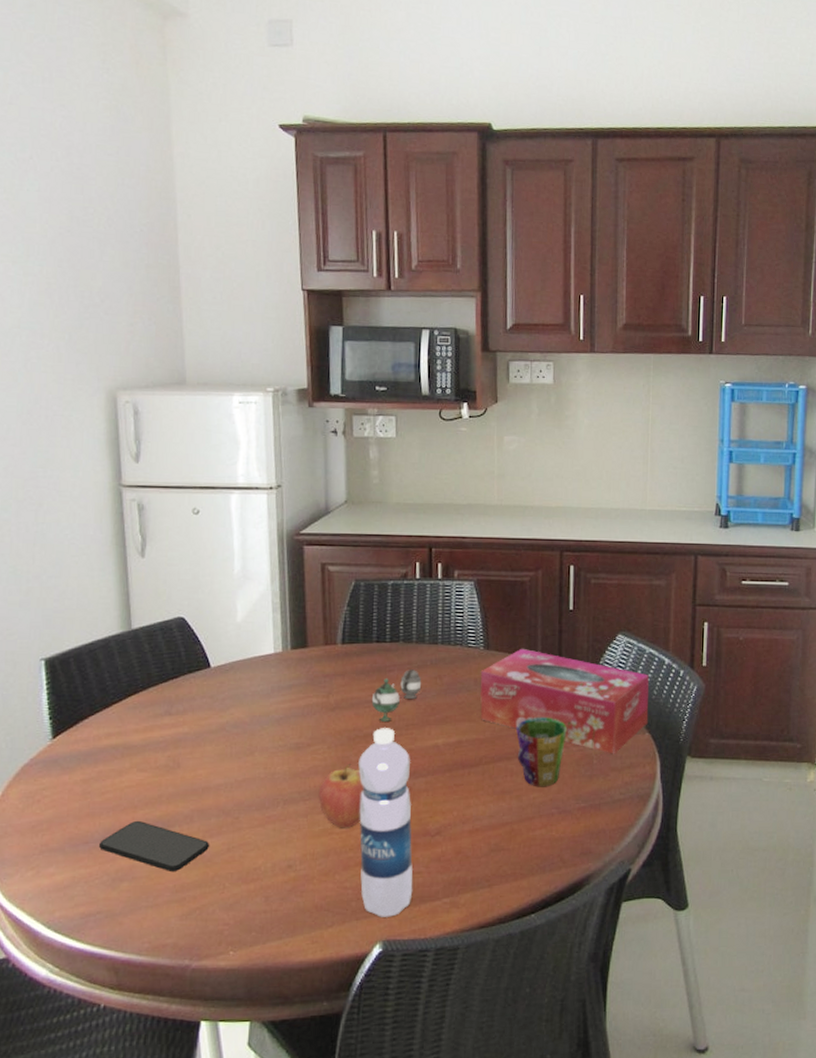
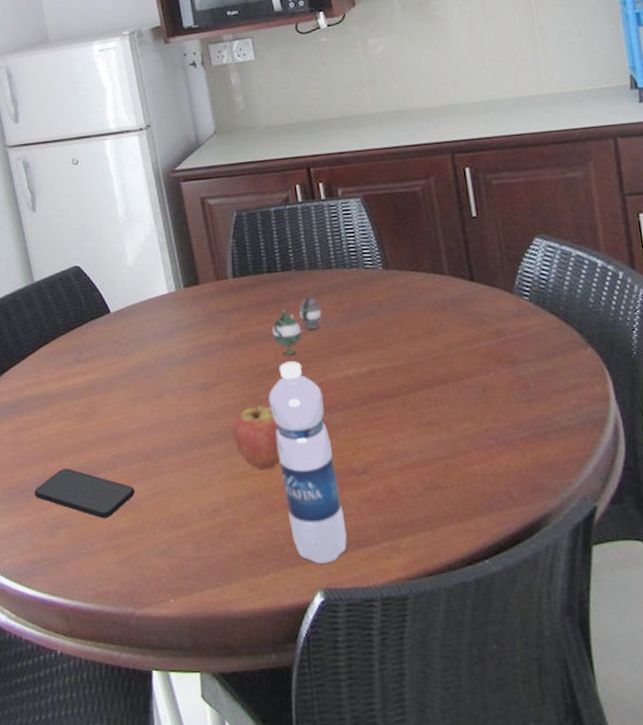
tissue box: present [480,648,650,754] -> none [383,264,589,375]
cup: present [516,718,567,787] -> none [433,338,493,417]

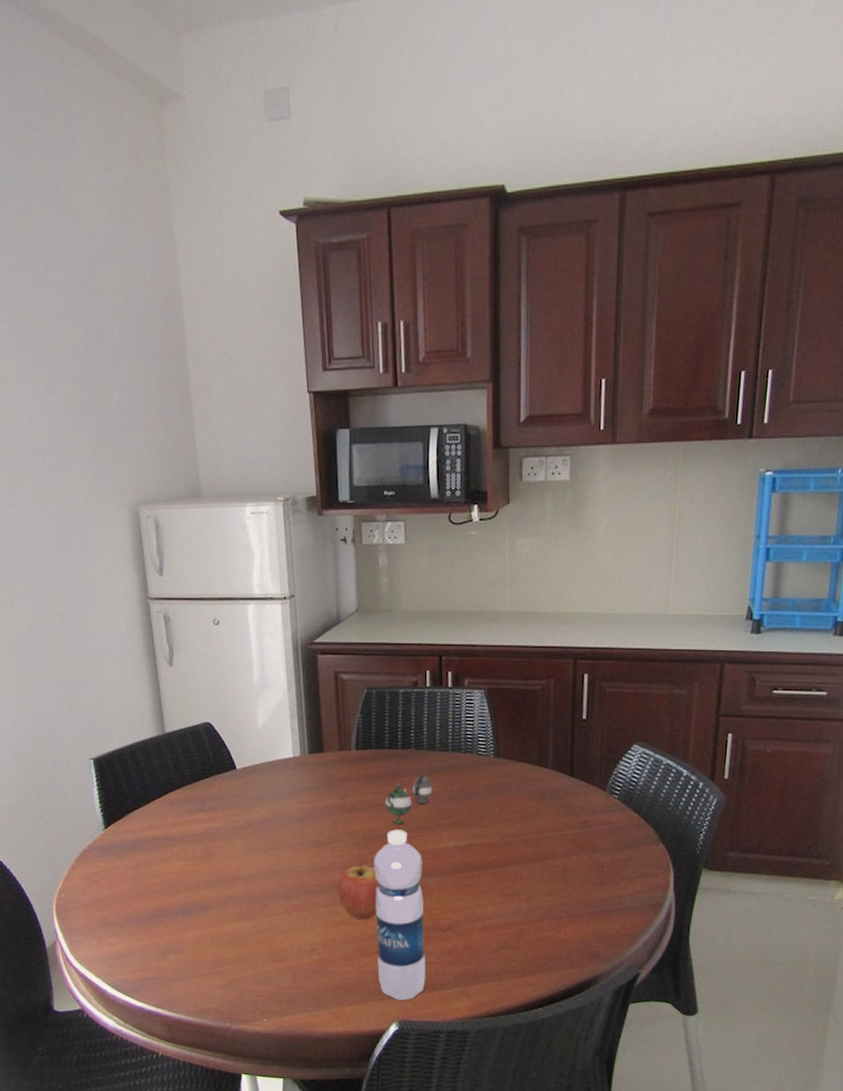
smartphone: present [34,468,135,518] -> none [150,902,242,948]

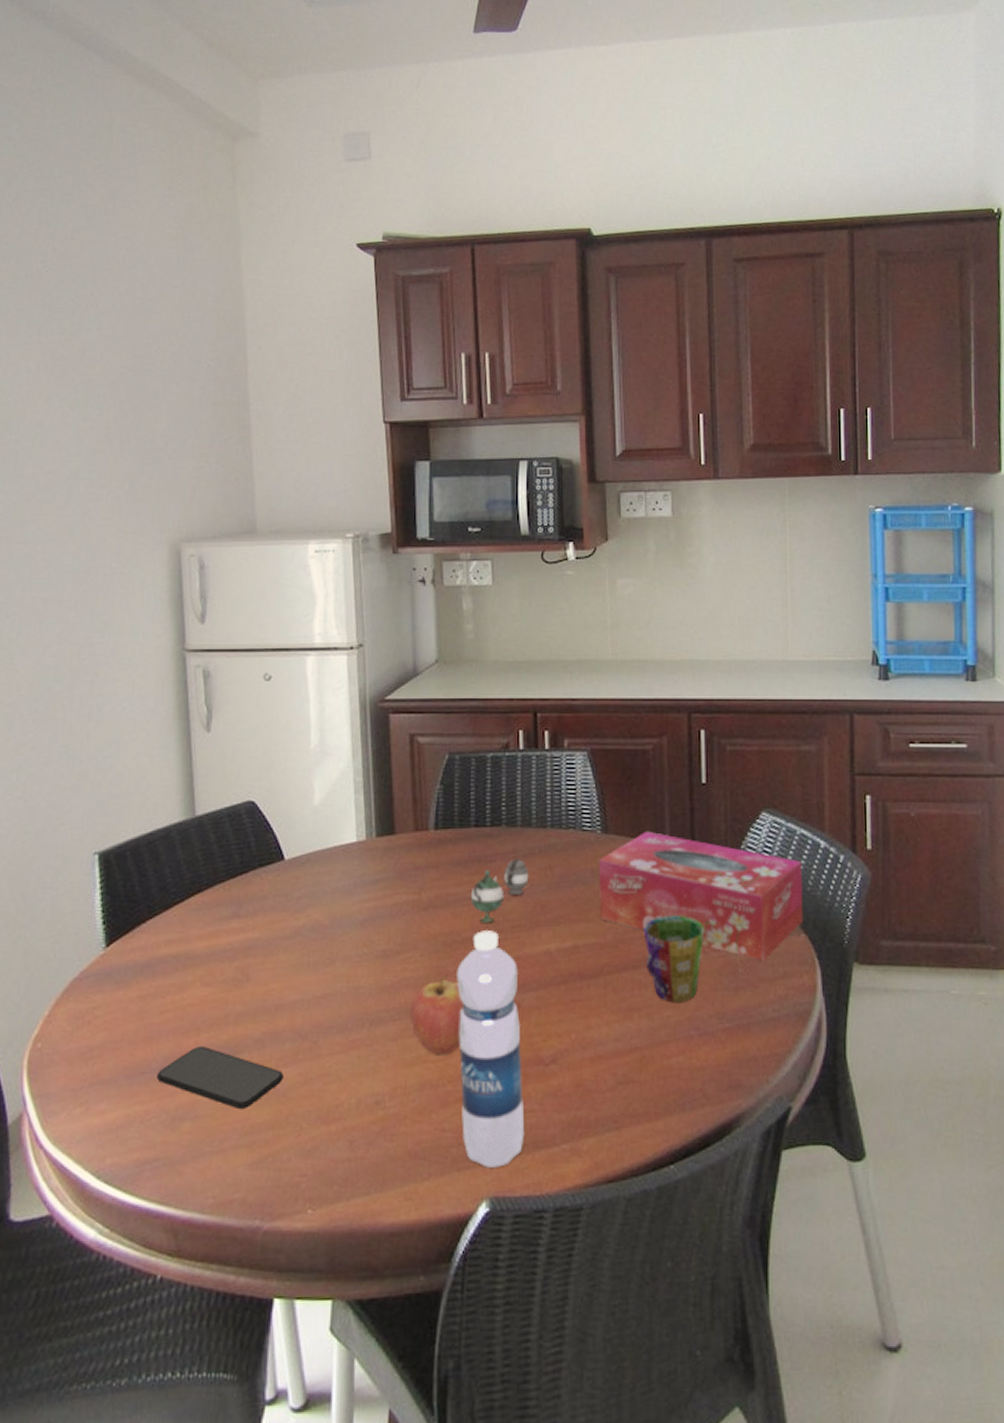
smartphone: none [150,902,242,948] -> present [157,1045,283,1109]
tissue box: none [490,756,666,864] -> present [598,831,804,961]
cup: none [526,825,577,892] -> present [644,916,704,1003]

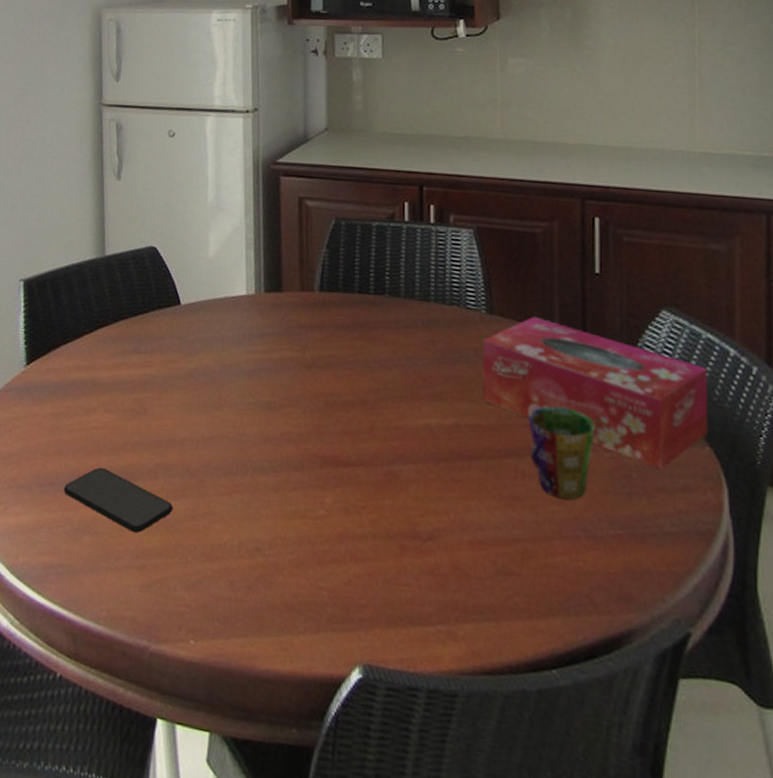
fruit: present [410,975,464,1055] -> none [290,435,343,513]
water bottle: present [456,930,525,1168] -> none [336,396,400,636]
teapot: present [470,859,529,923] -> none [352,329,411,390]

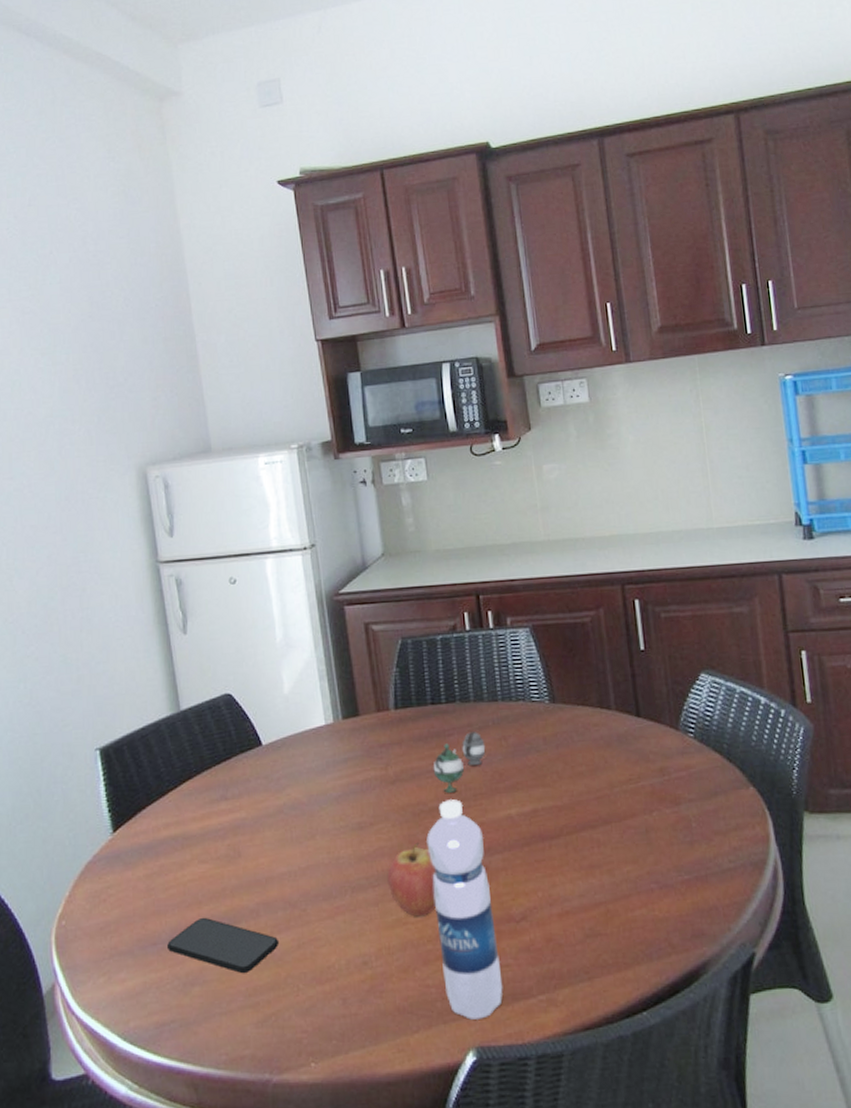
fruit: none [290,435,343,513] -> present [387,843,437,917]
water bottle: none [336,396,400,636] -> present [426,799,503,1020]
teapot: none [352,329,411,390] -> present [433,732,486,793]
tissue box: present [482,316,709,470] -> none [548,698,751,815]
cup: present [529,406,595,500] -> none [597,776,656,859]

